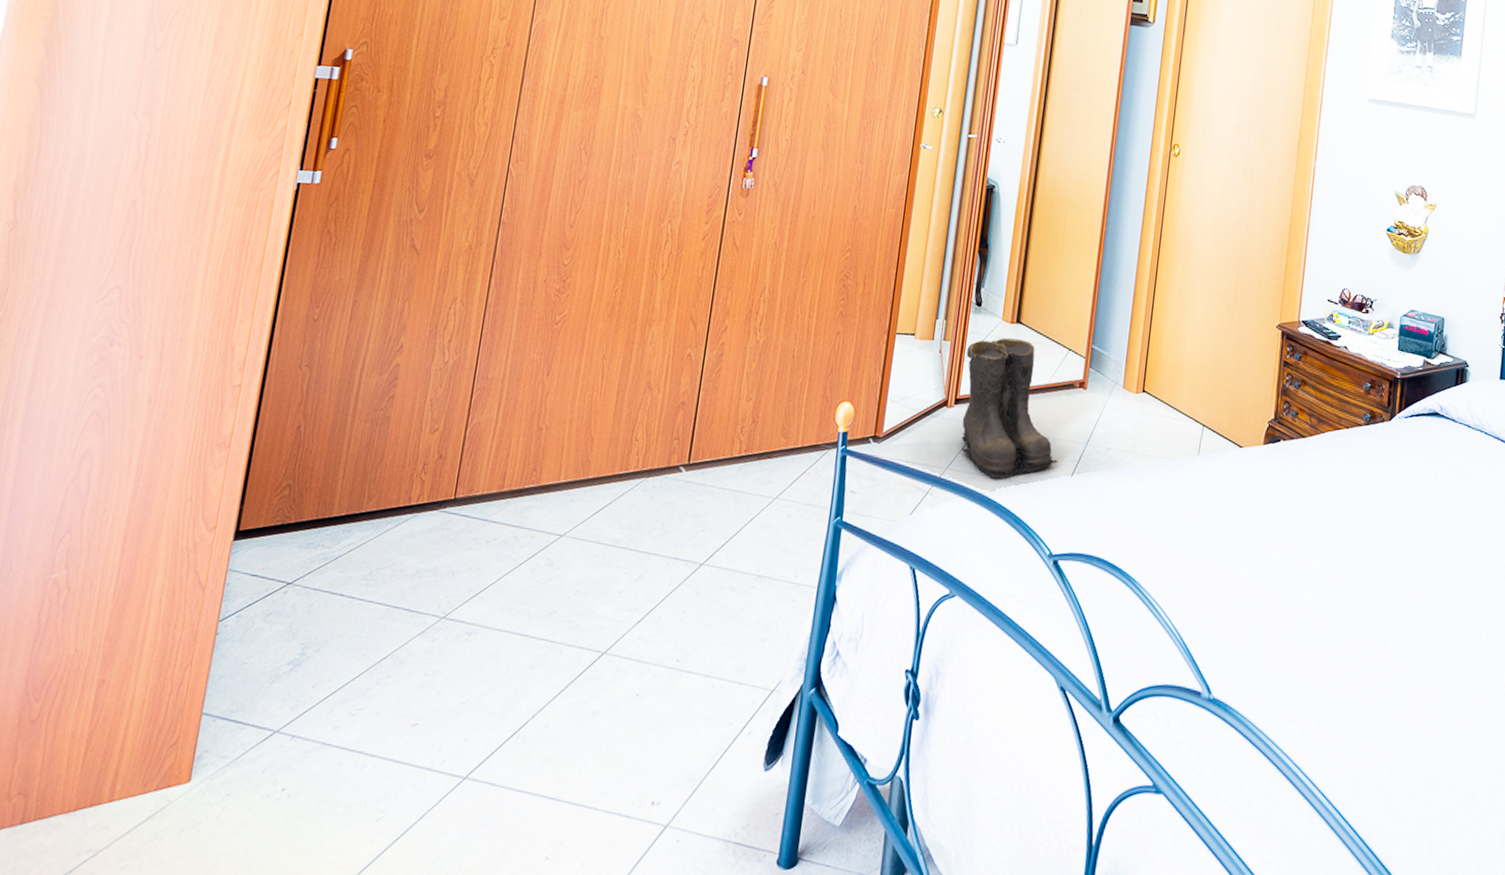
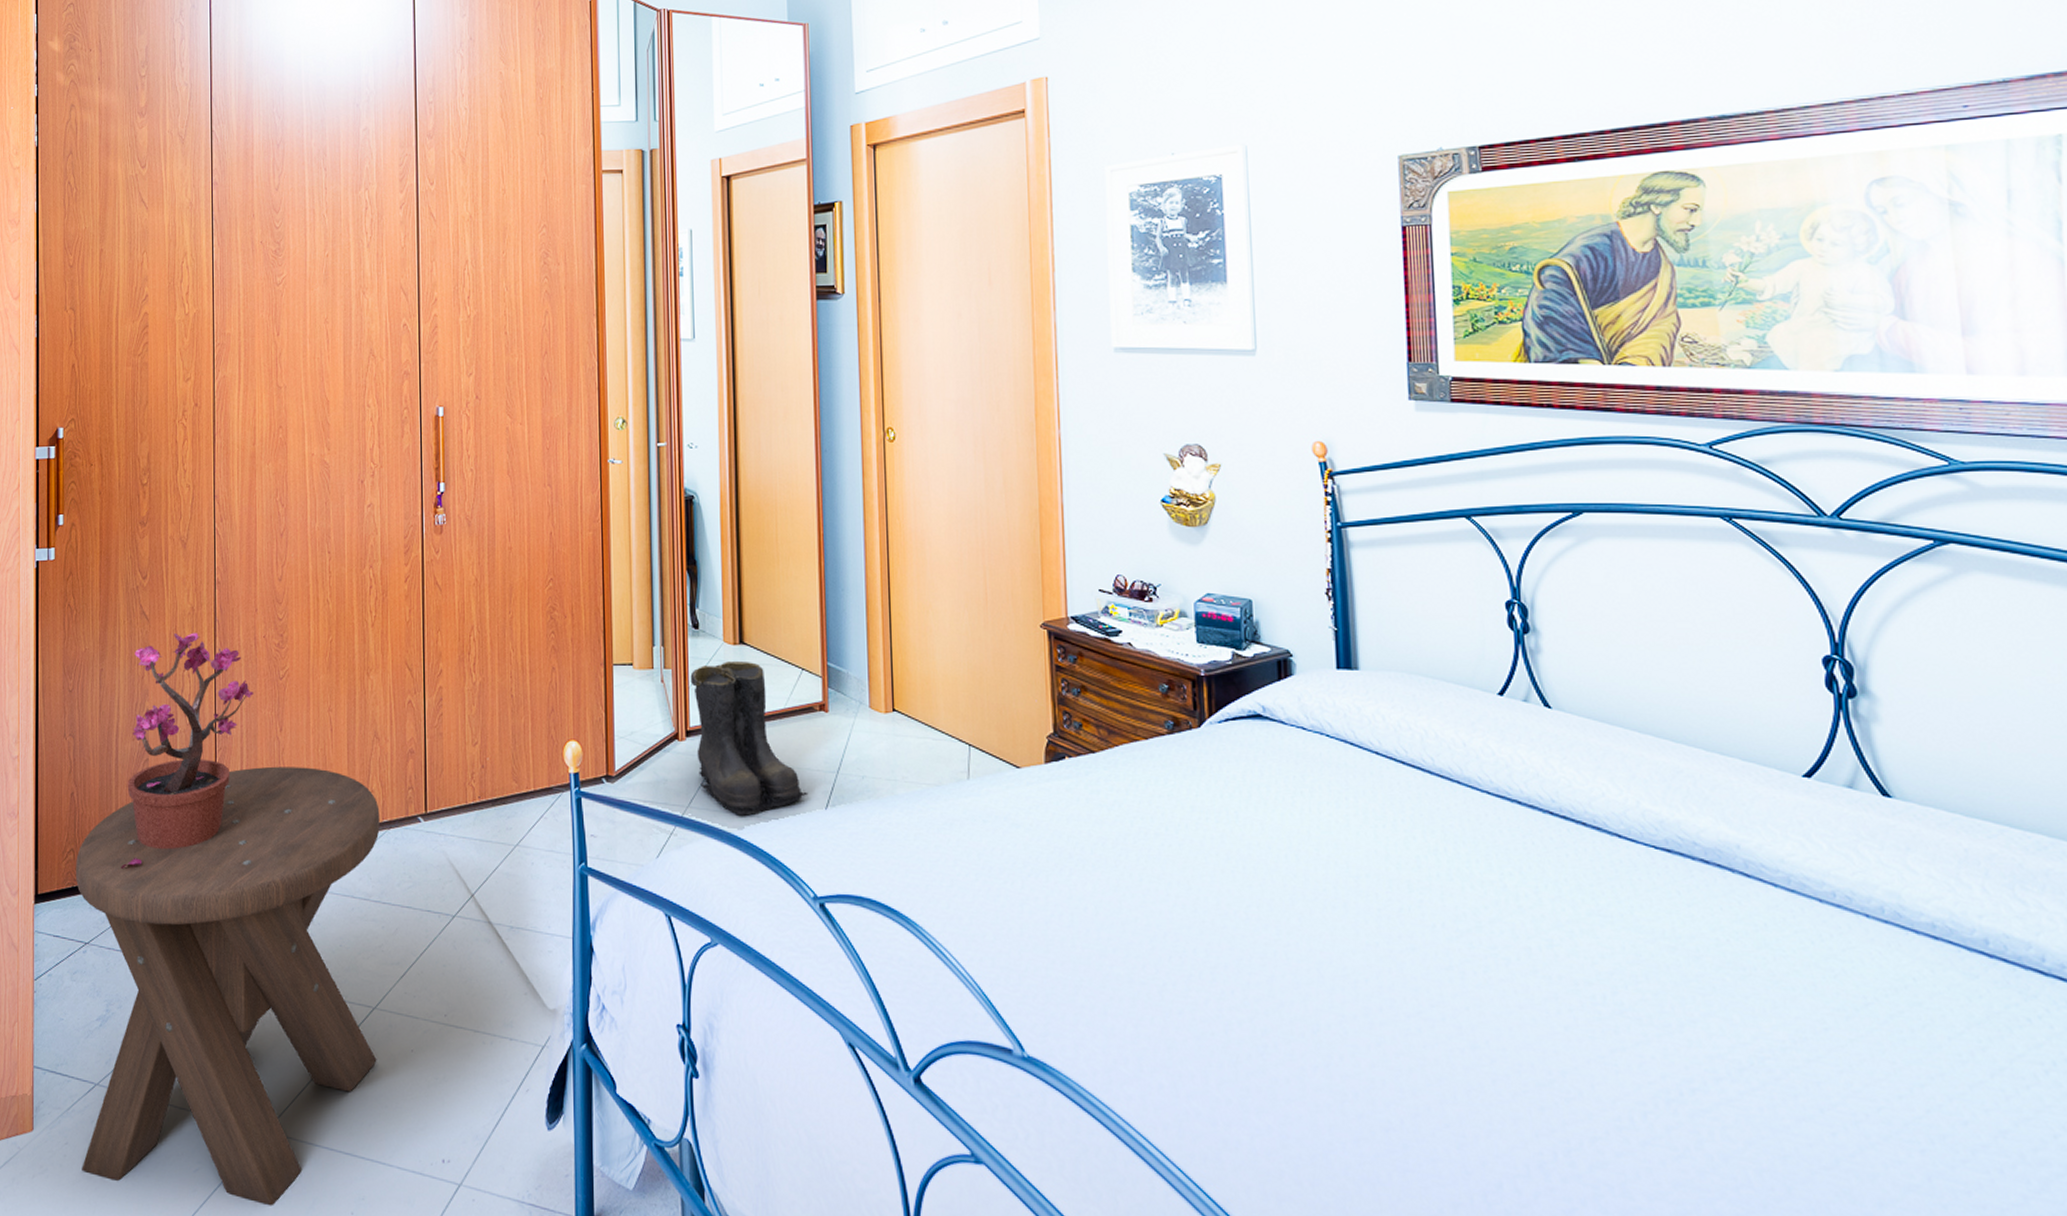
music stool: none [242,410,641,853] -> present [76,766,380,1205]
potted plant: none [343,270,524,507] -> present [120,632,254,869]

